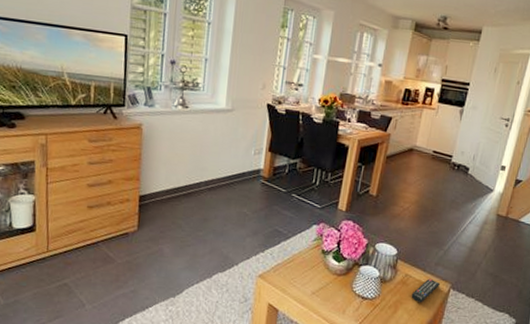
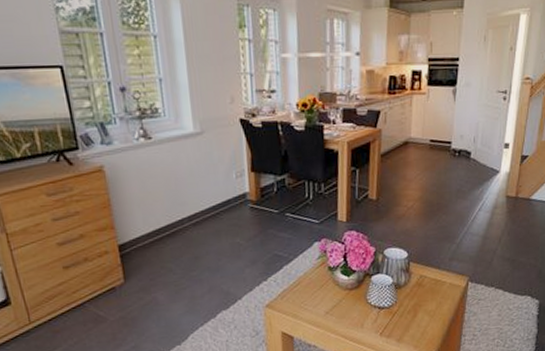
remote control: present [411,278,441,302] -> none [429,275,458,302]

